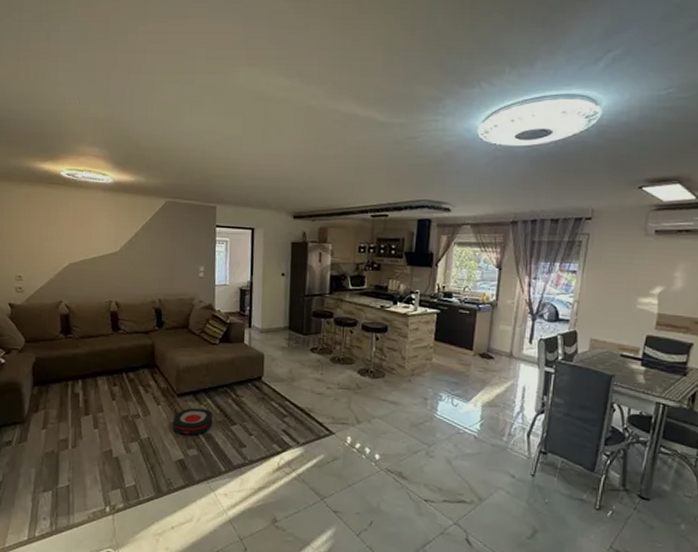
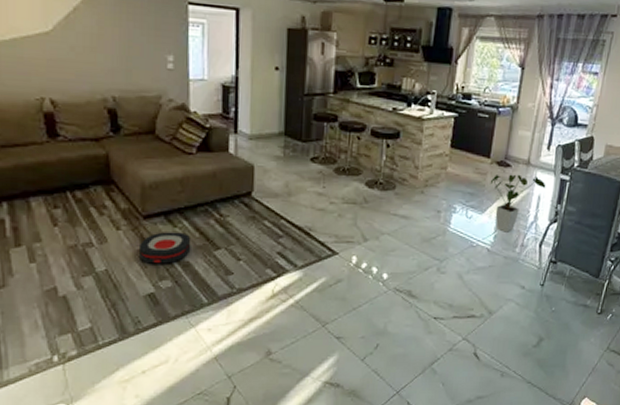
house plant: none [473,365,531,421] -> present [490,174,546,232]

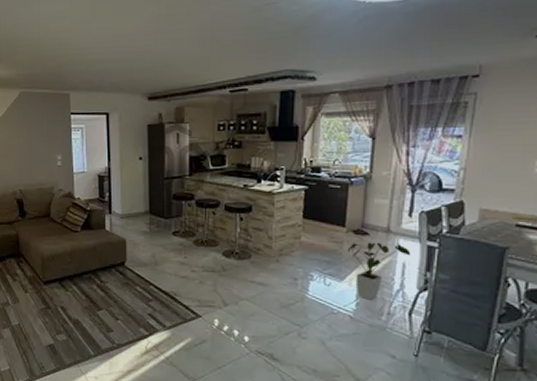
robot vacuum: present [140,232,191,264] -> none [42,295,80,321]

